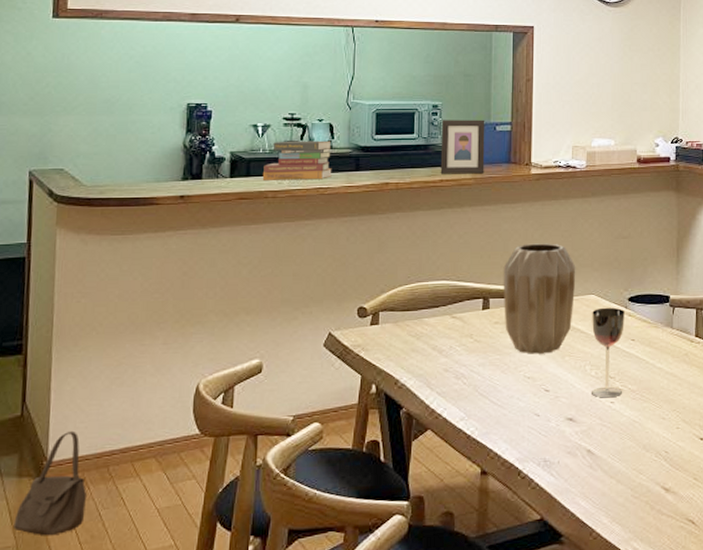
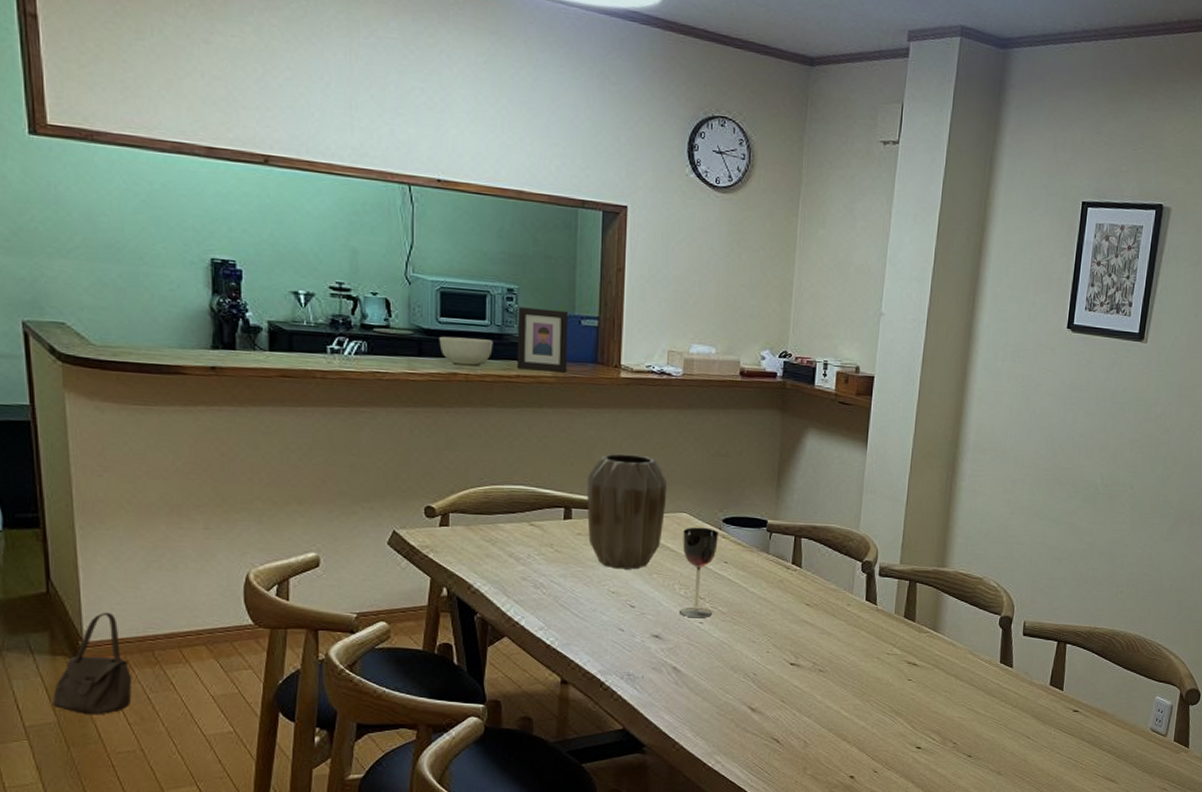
books: present [262,140,332,180] -> none [308,314,390,363]
bowl: none [374,151,420,176] -> present [439,336,493,367]

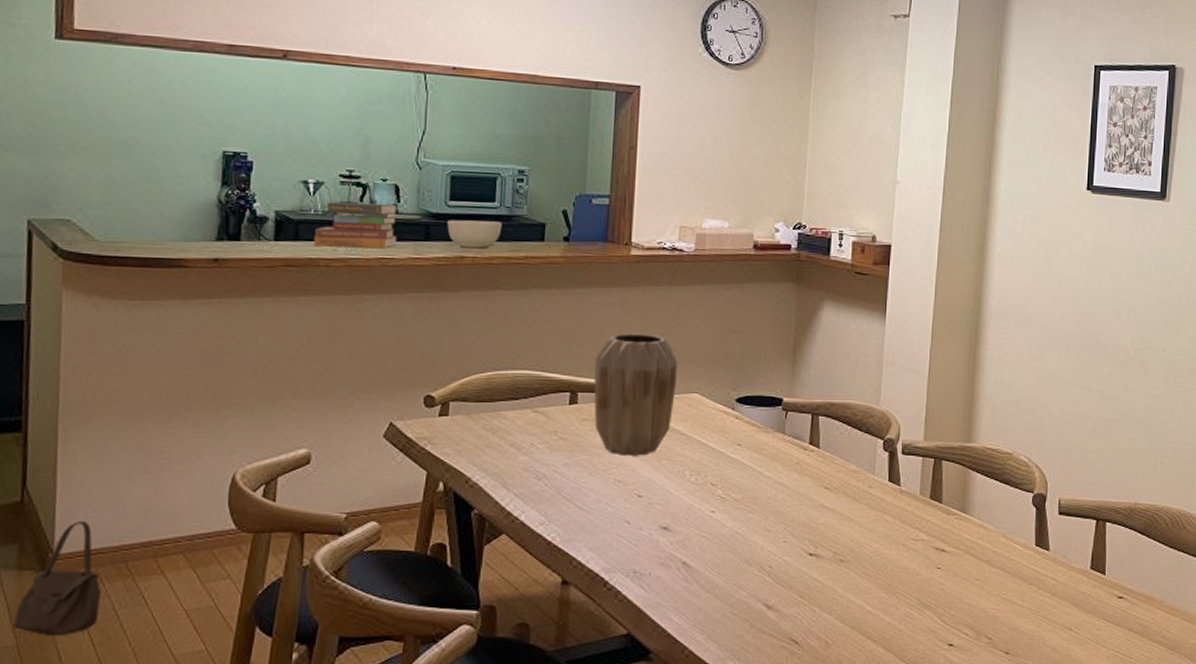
books: none [308,314,390,363] -> present [313,201,397,249]
picture frame: present [516,307,569,373] -> none [525,188,580,252]
wineglass: present [680,527,718,618] -> none [690,408,731,507]

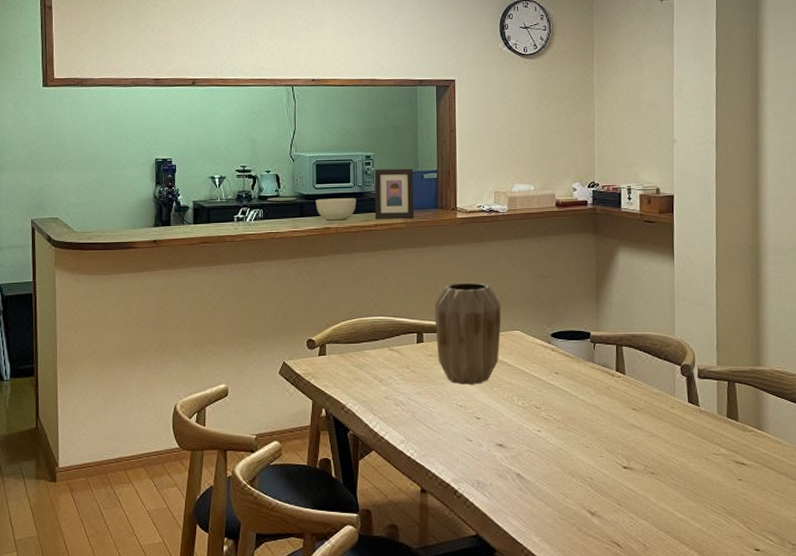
handbag: present [13,520,102,636] -> none [35,442,91,530]
books: present [313,201,397,249] -> none [221,190,280,226]
picture frame: none [525,188,580,252] -> present [374,168,414,219]

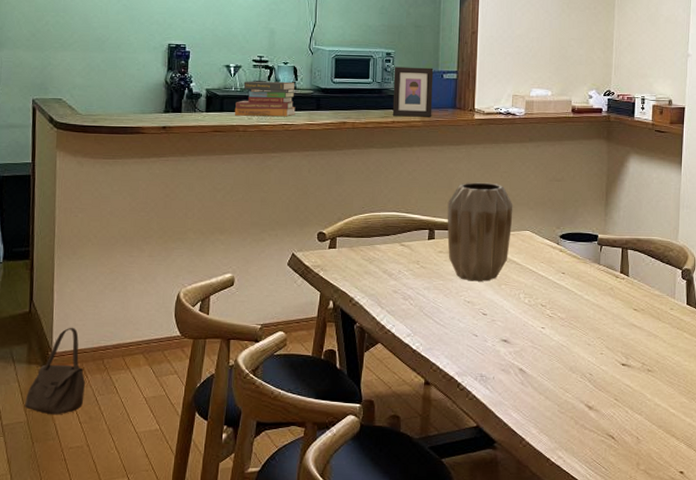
handbag: none [35,442,91,530] -> present [25,327,86,415]
books: none [221,190,280,226] -> present [234,81,296,117]
bowl: present [316,198,356,222] -> none [333,93,375,117]

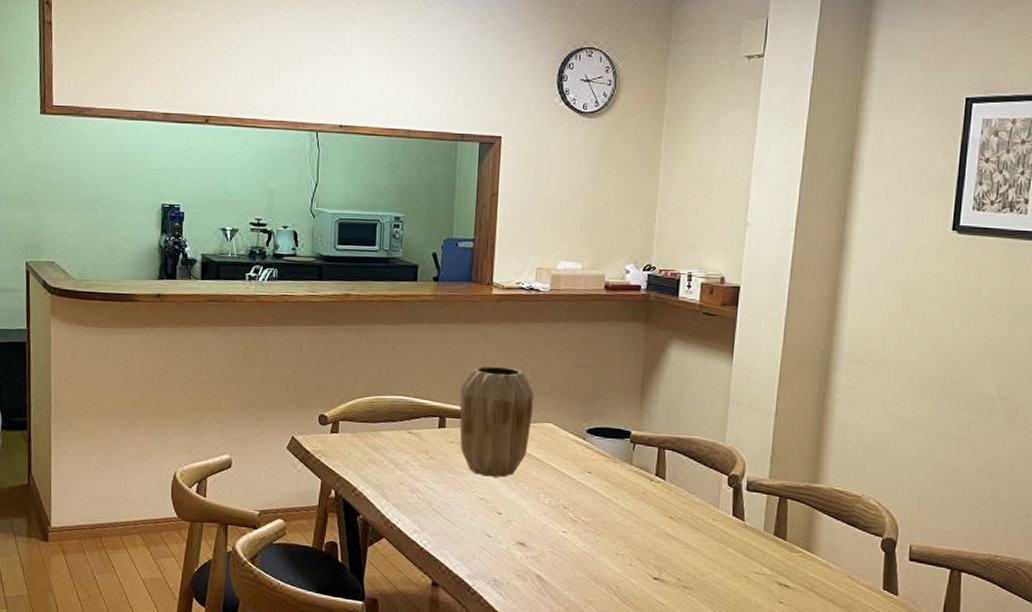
handbag: present [25,327,86,415] -> none [26,502,84,591]
books: present [234,81,296,117] -> none [231,246,296,287]
picture frame: present [392,67,434,117] -> none [400,233,447,291]

